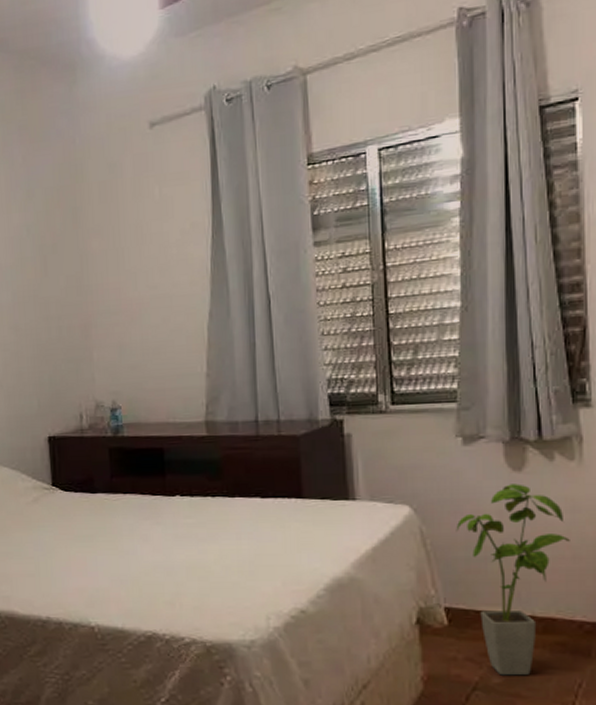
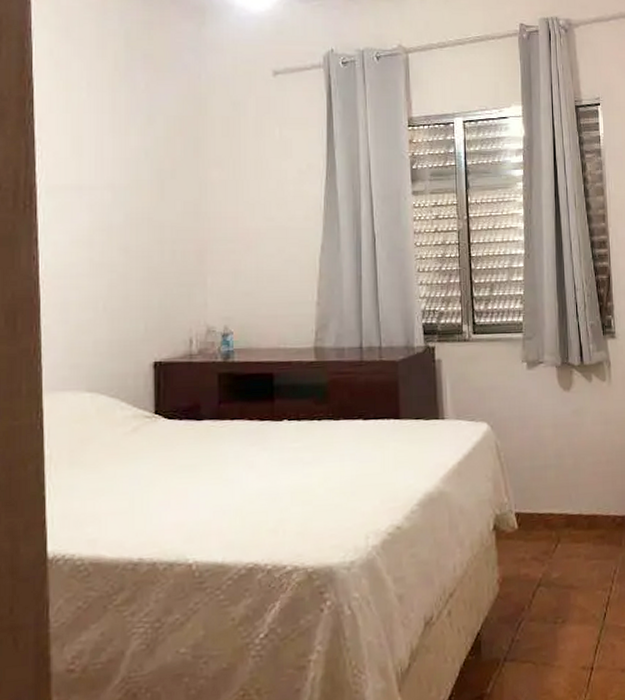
house plant: present [456,484,570,676] -> none [523,401,605,570]

